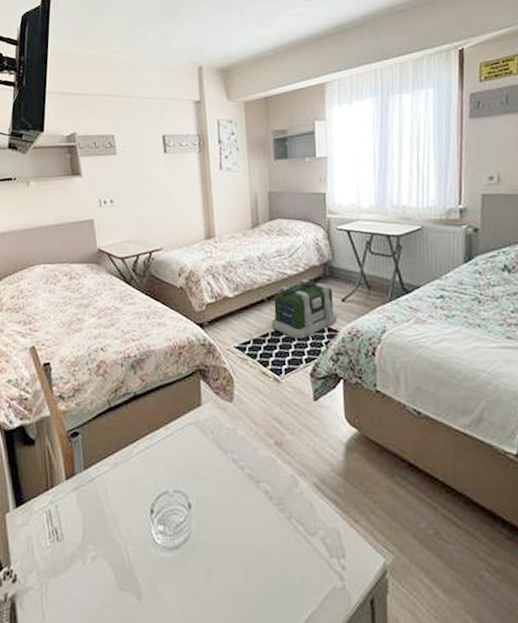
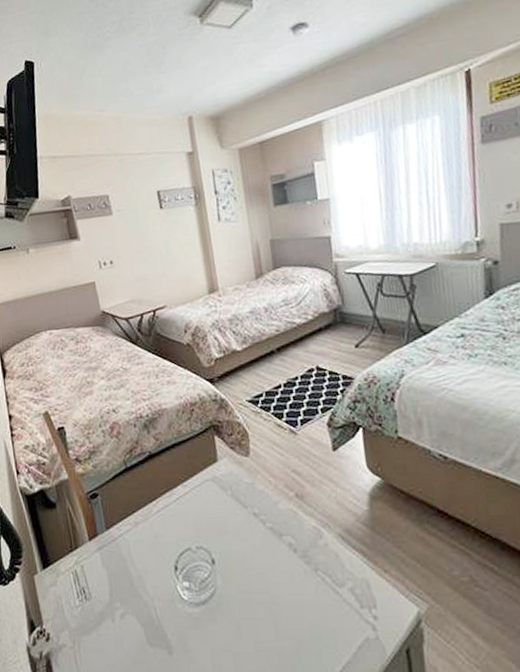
luggage: present [272,279,337,339] -> none [283,327,352,389]

